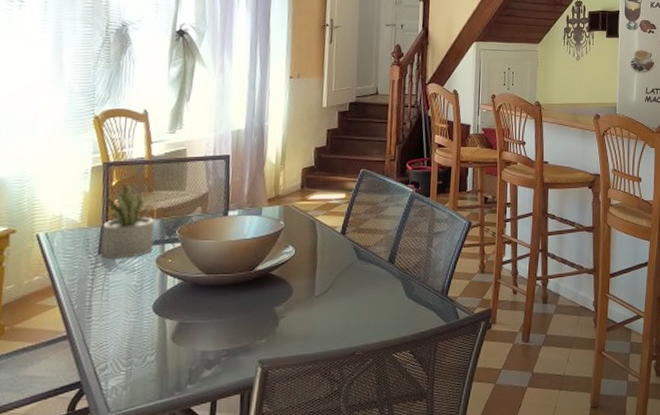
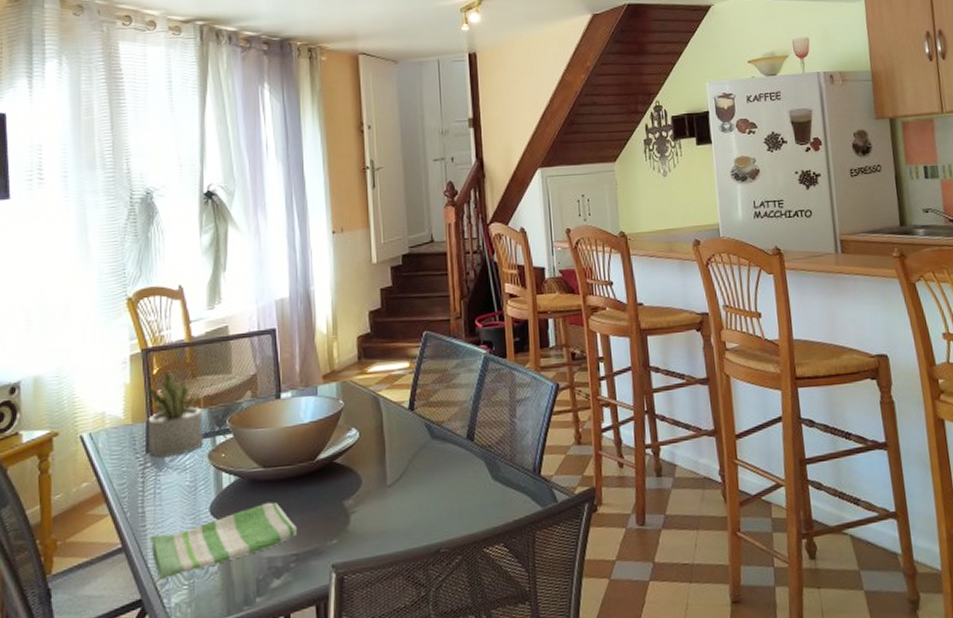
dish towel: none [93,304,232,364] -> present [149,502,298,579]

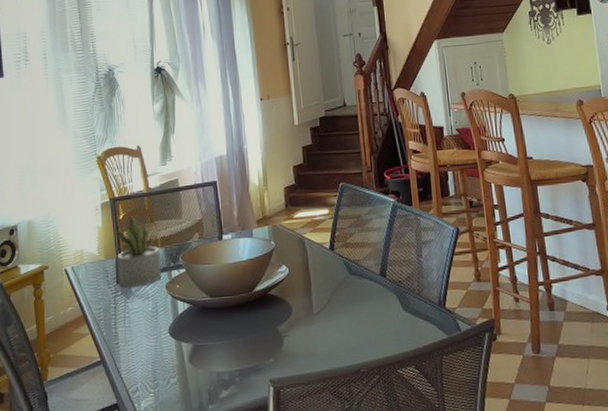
dish towel: present [149,502,298,579] -> none [122,326,241,387]

